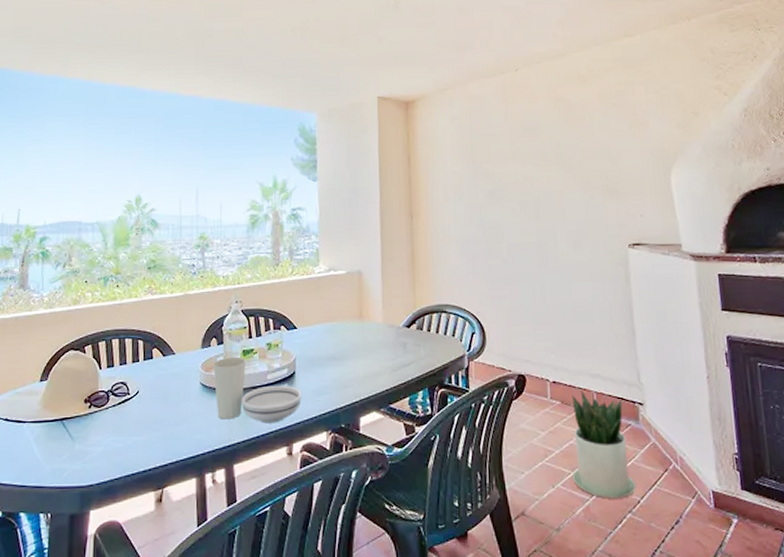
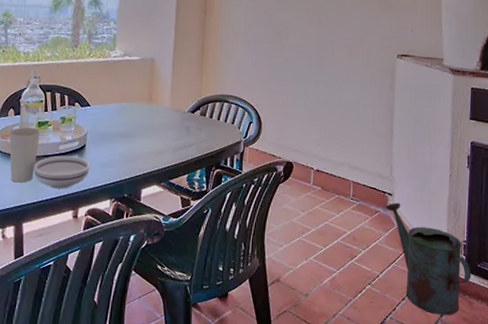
planter: present [571,390,636,499] -> none [323,179,377,273]
watering can: none [637,413,750,546] -> present [385,202,472,316]

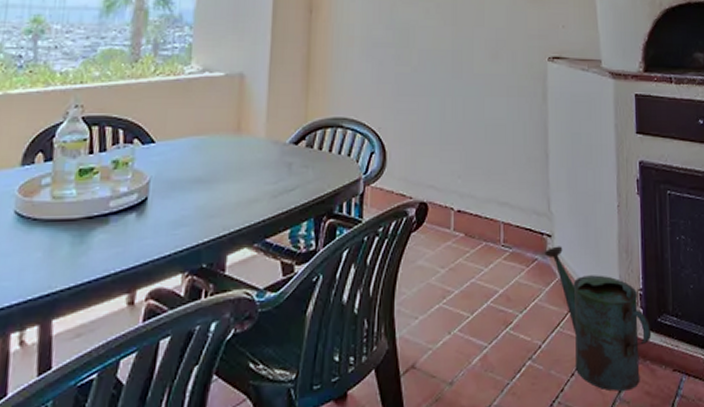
cup: present [9,127,40,183] -> none [34,177,82,260]
bowl: present [34,155,90,189] -> none [71,214,154,265]

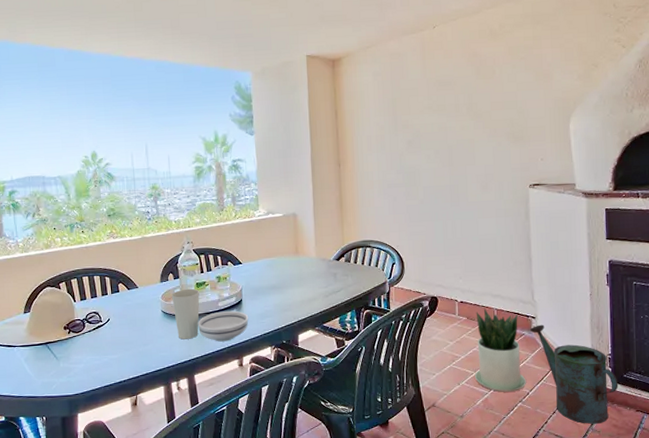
cup: none [34,177,82,260] -> present [171,288,200,340]
bowl: none [71,214,154,265] -> present [198,310,249,342]
planter: none [470,221,538,345] -> present [474,308,526,392]

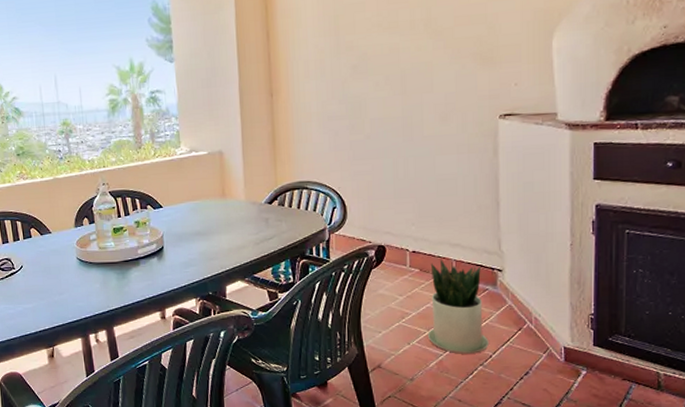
cup: present [171,288,200,340] -> none [87,234,118,289]
bowl: present [198,310,249,342] -> none [116,258,171,292]
watering can: present [529,324,619,425] -> none [494,278,602,394]

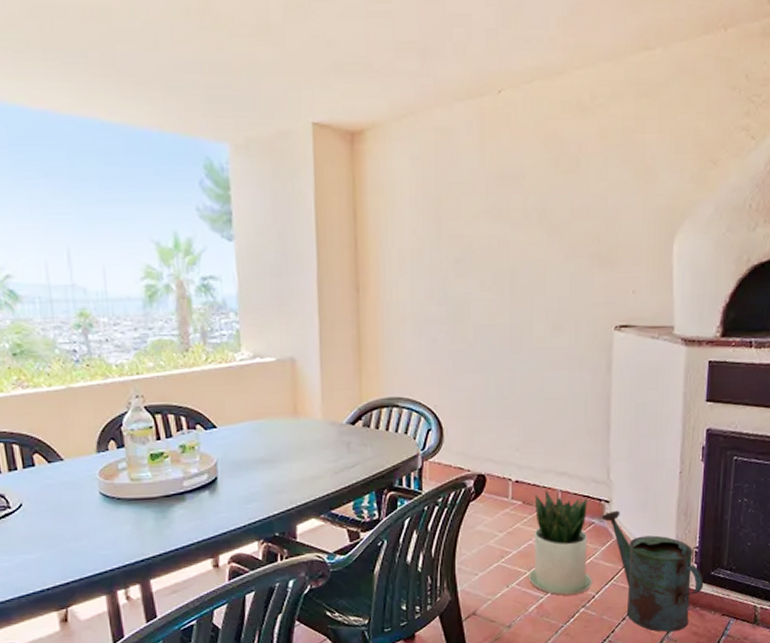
watering can: none [494,278,602,394] -> present [601,510,704,633]

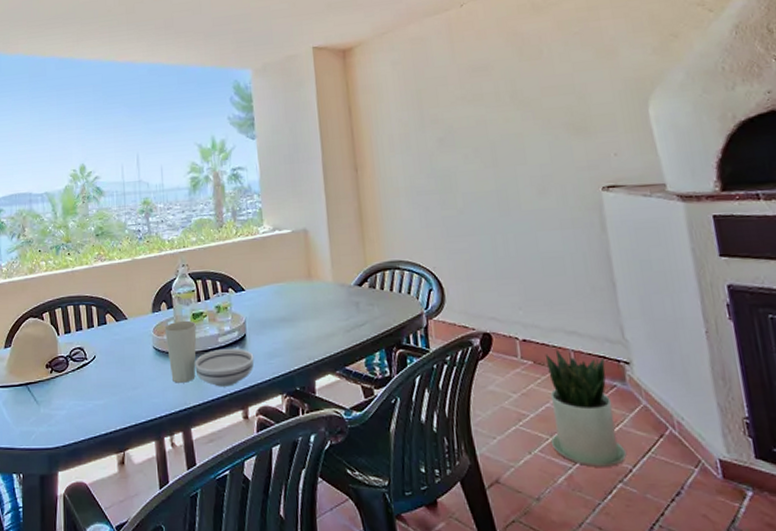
cup: none [114,461,156,532] -> present [164,320,197,383]
bowl: none [153,492,227,535] -> present [194,348,255,387]
watering can: present [601,510,704,633] -> none [623,373,767,522]

